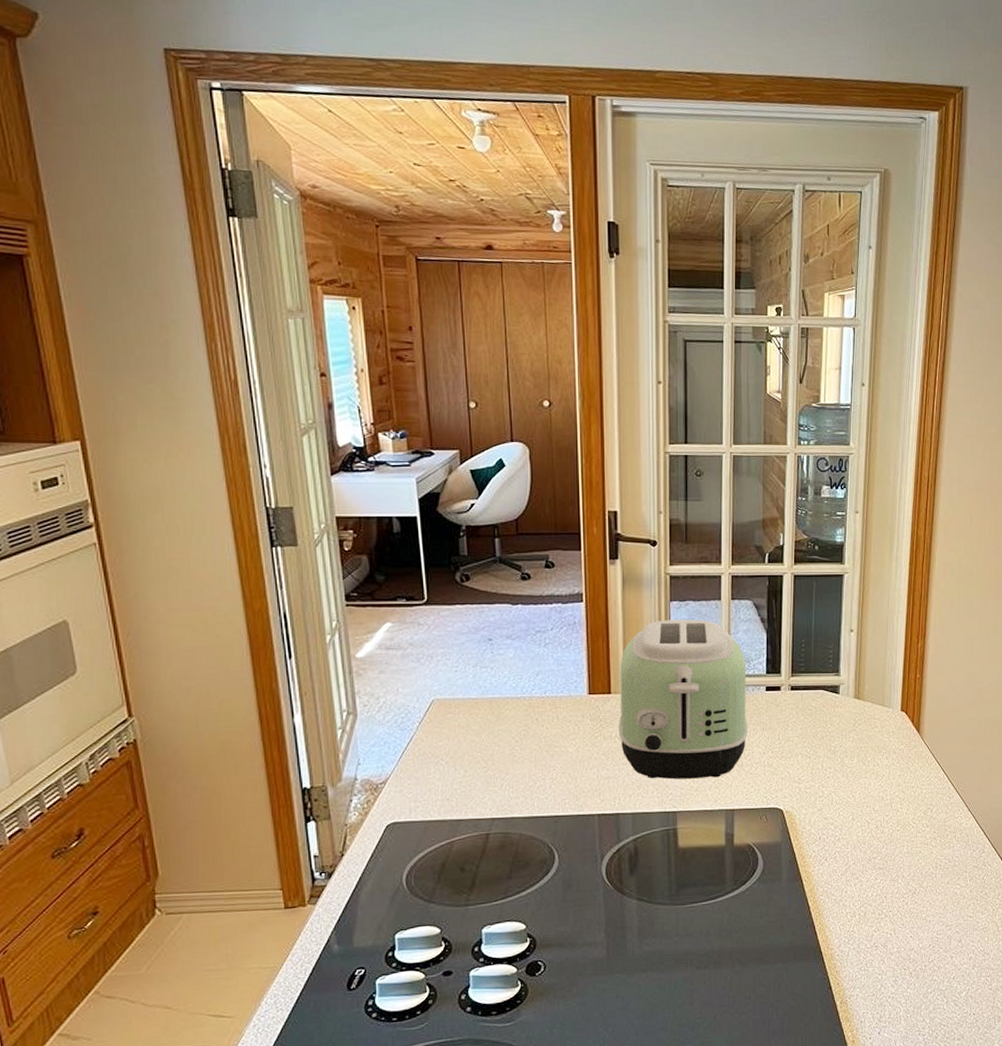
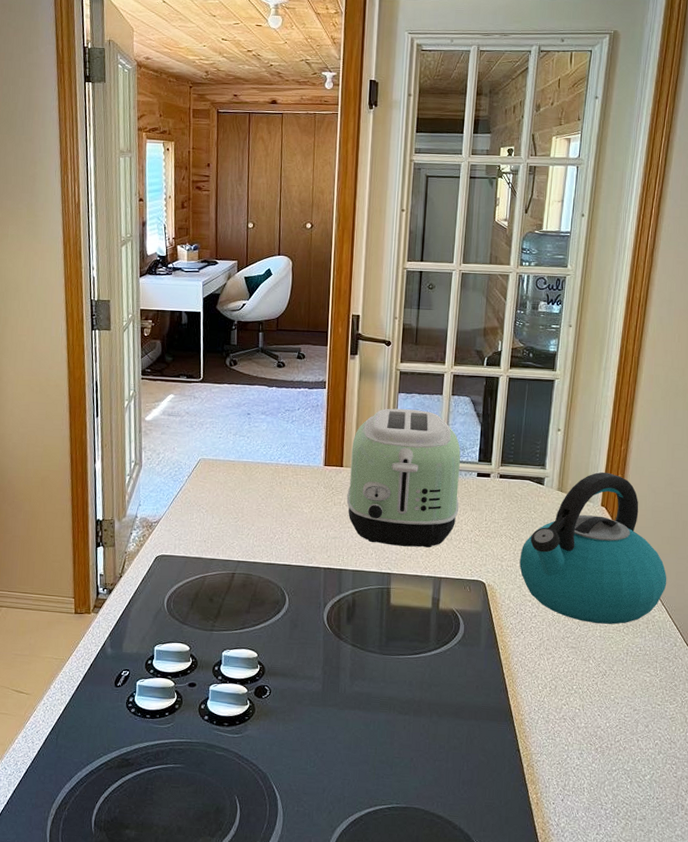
kettle: none [819,673,972,839] -> present [519,472,667,624]

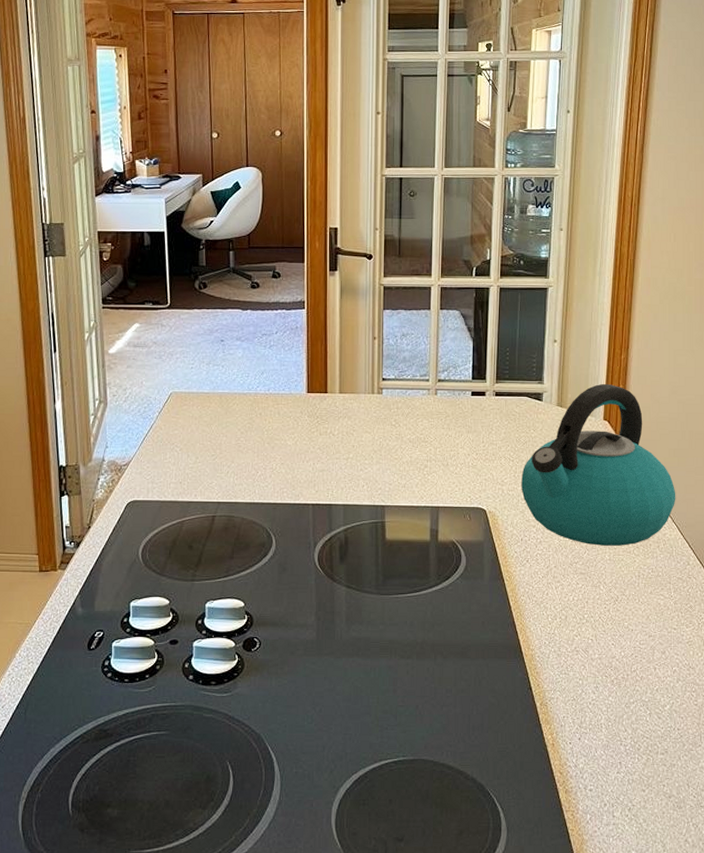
toaster: present [346,408,461,548] -> none [333,327,454,476]

